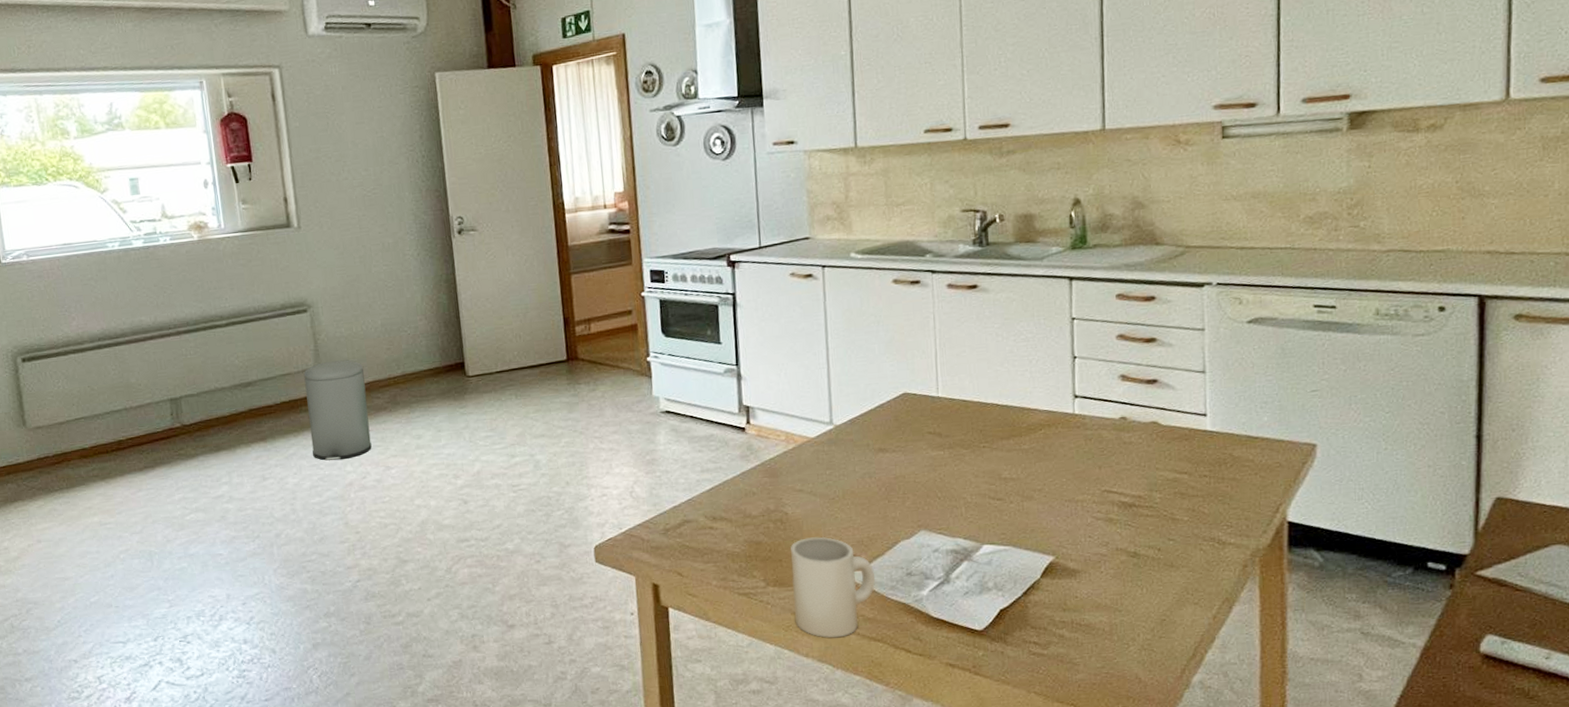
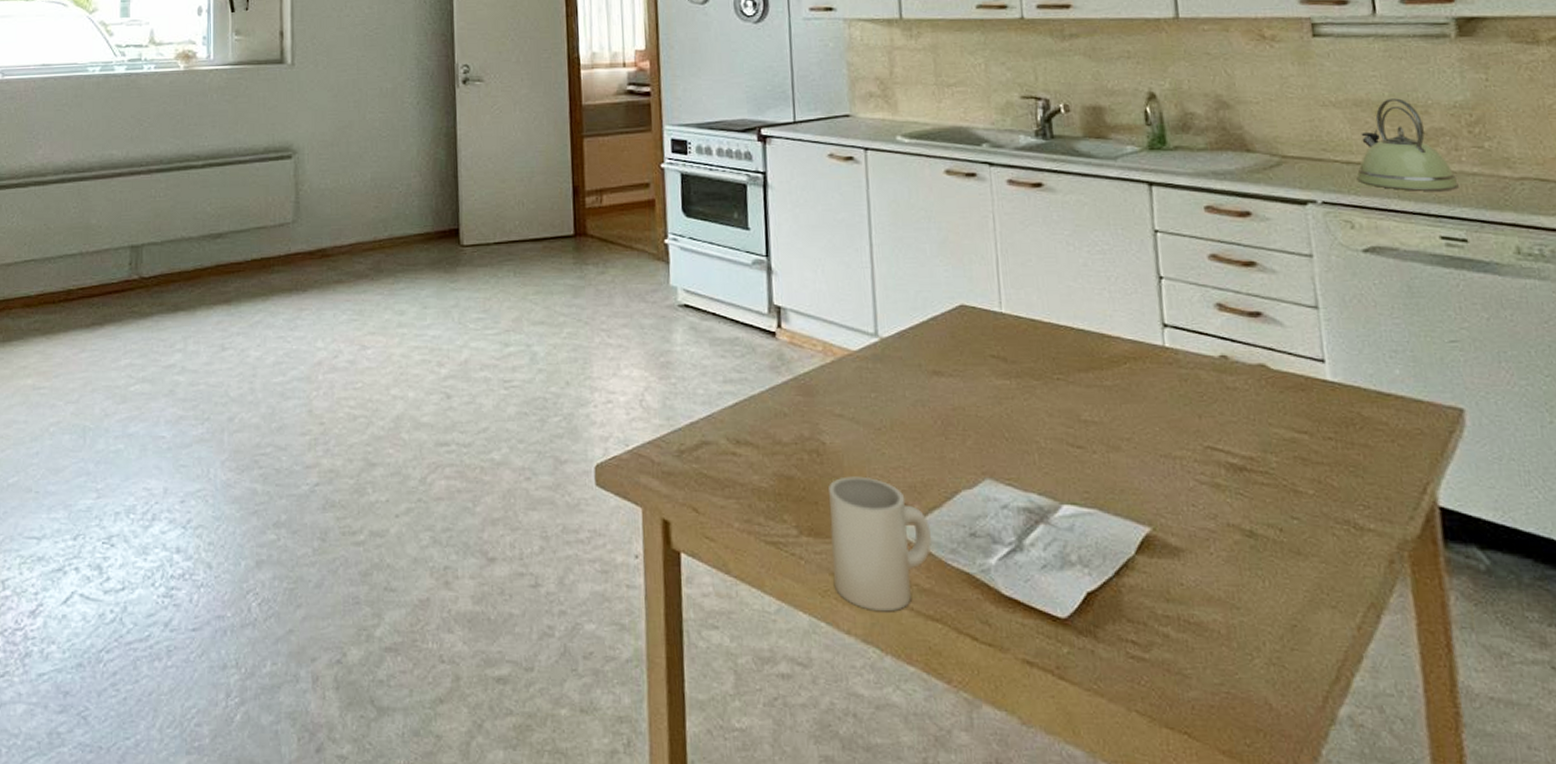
pedal bin: present [303,360,372,461] -> none [280,216,348,334]
kettle: none [1248,188,1334,269] -> present [1356,98,1459,191]

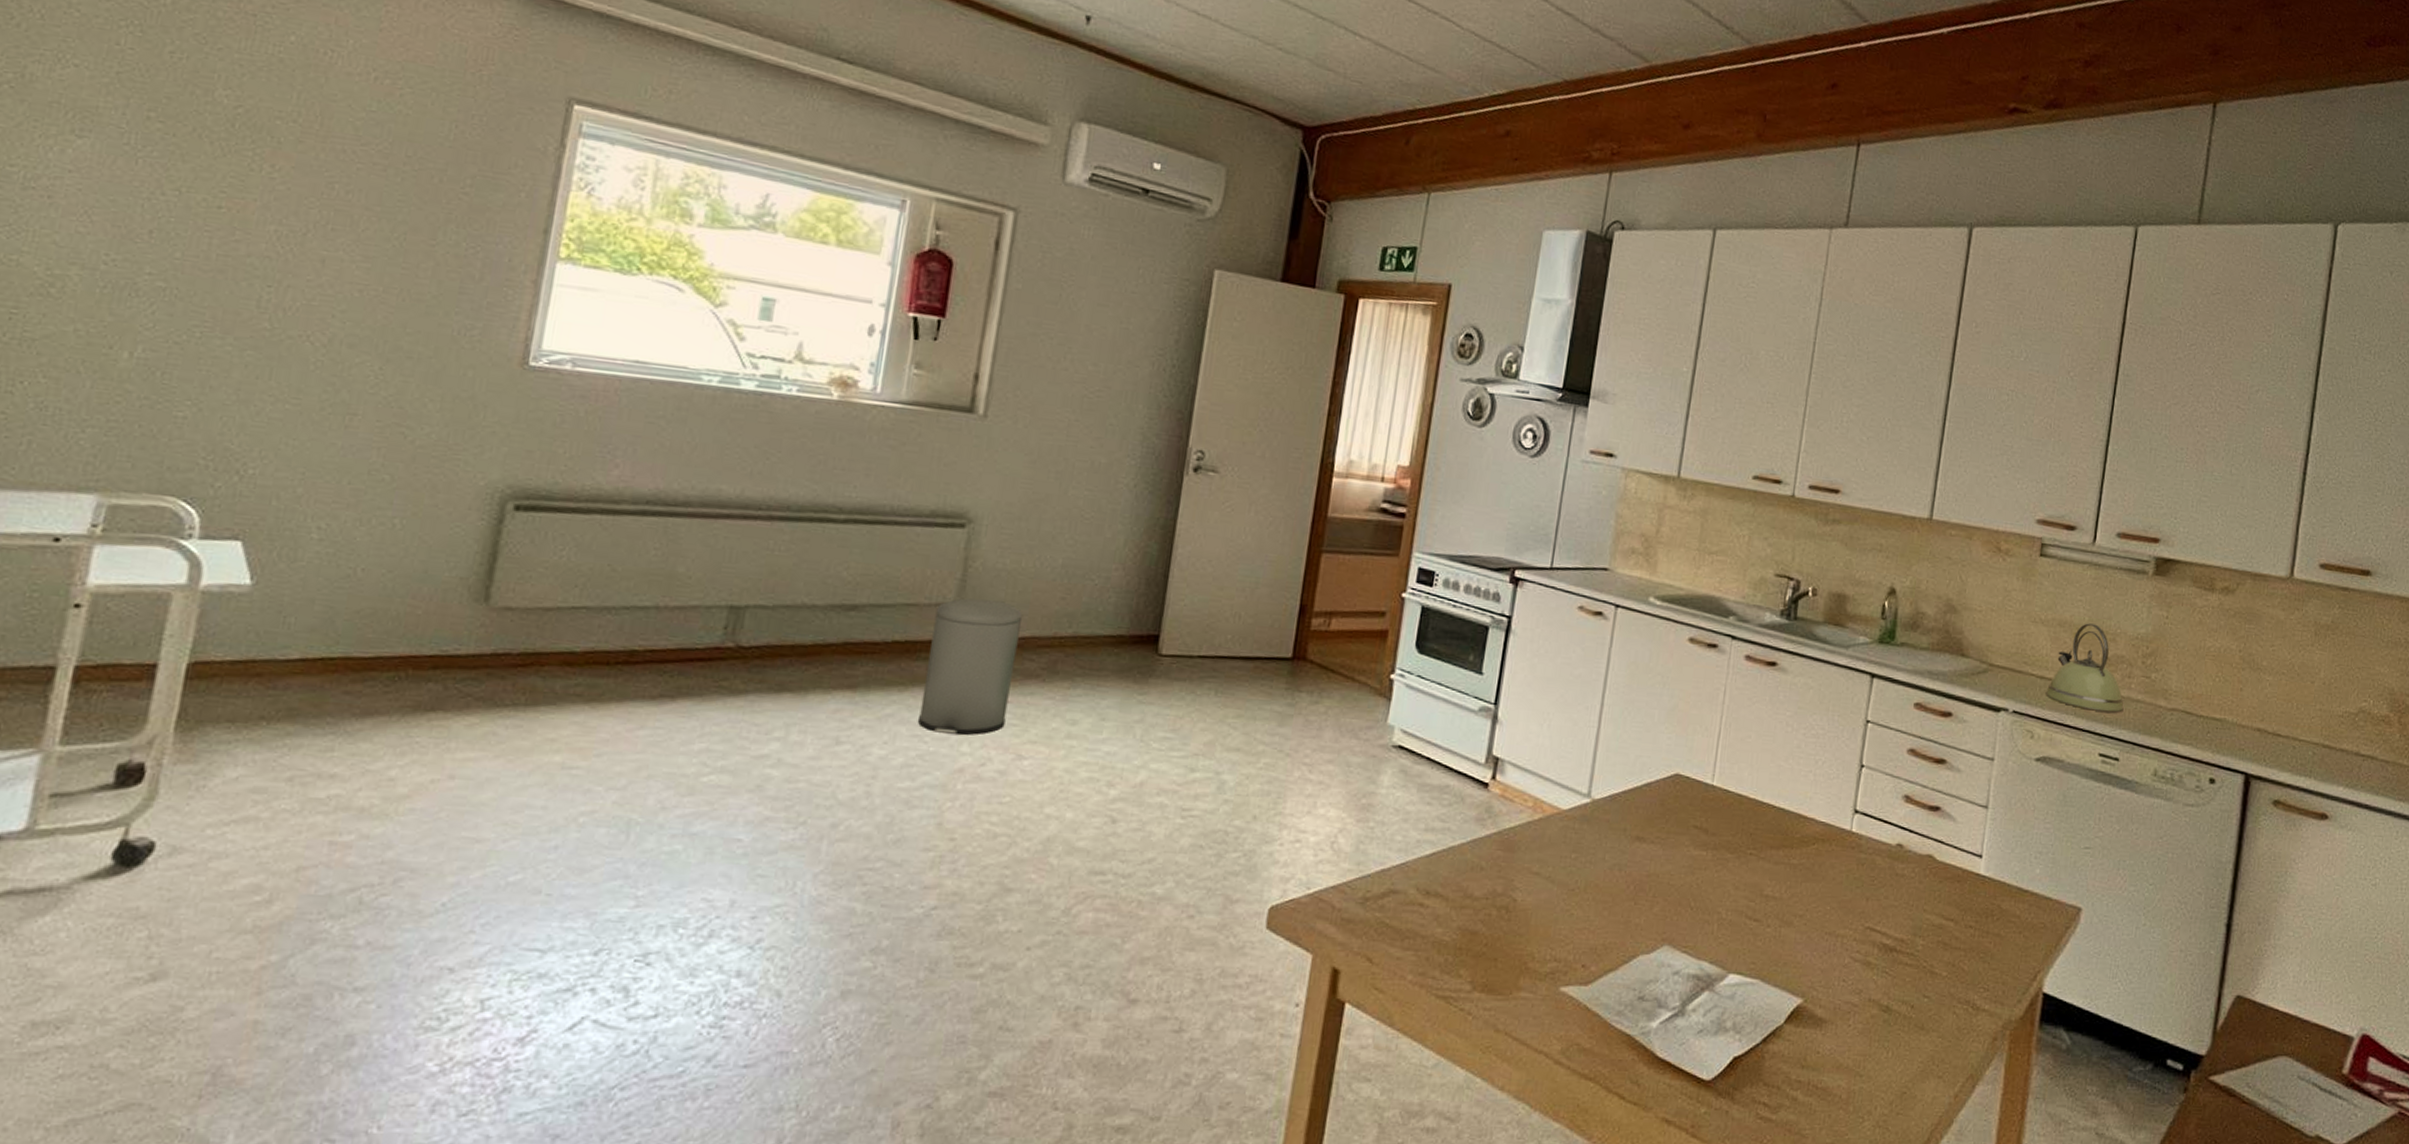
pedal bin: none [280,216,348,334] -> present [918,598,1023,735]
mug: present [828,476,932,612] -> none [1497,935,1603,1070]

